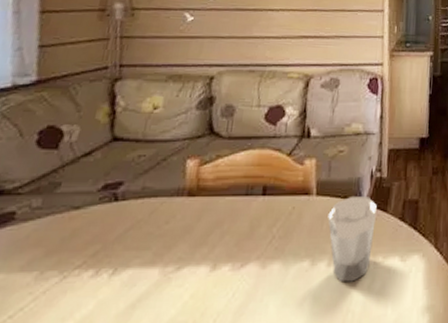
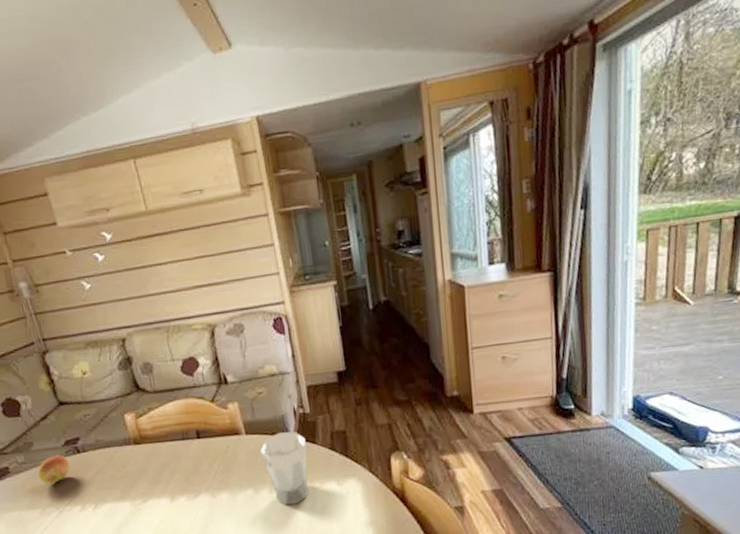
apple: none [52,201,100,238] -> present [37,455,70,484]

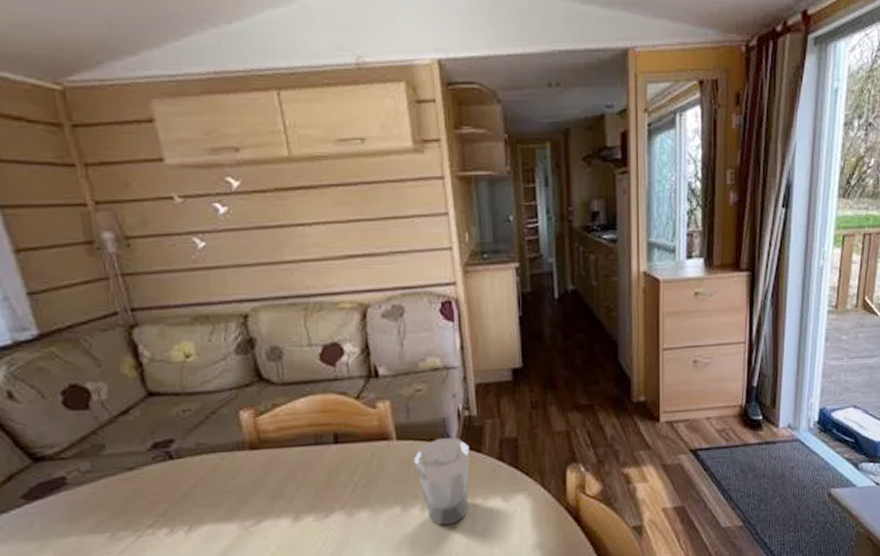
apple: present [37,455,70,484] -> none [108,461,157,499]

